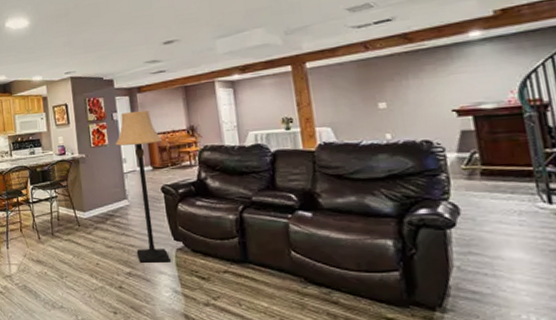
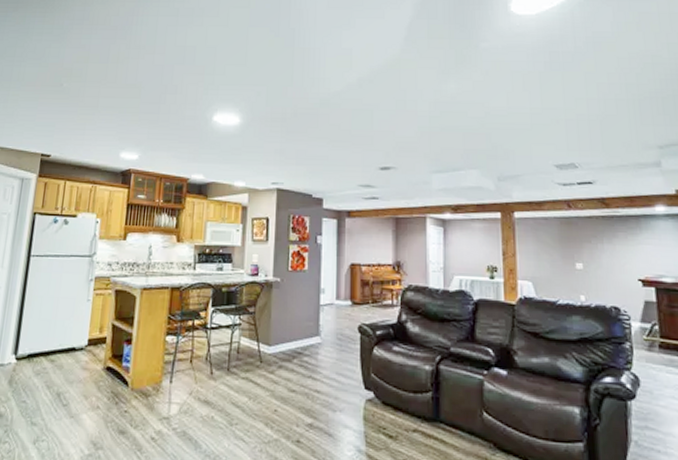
lamp: present [115,110,171,263] -> none [315,237,367,415]

